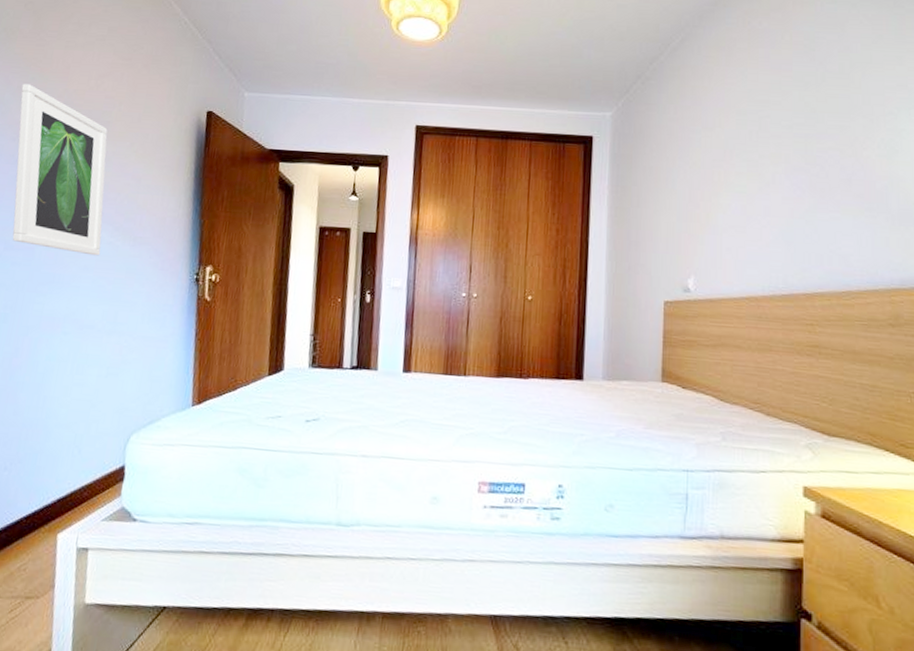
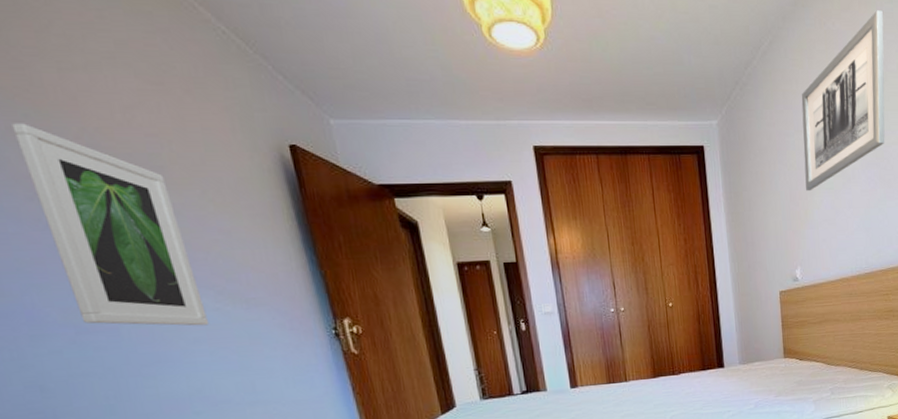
wall art: none [710,10,824,193] -> present [801,10,885,191]

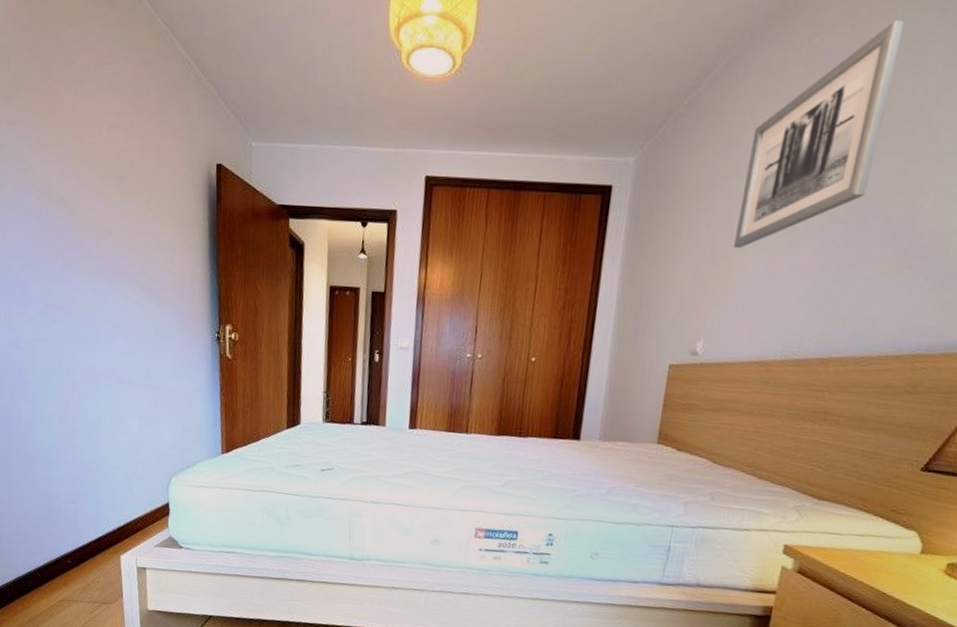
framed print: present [12,123,210,326] -> none [39,137,130,315]

